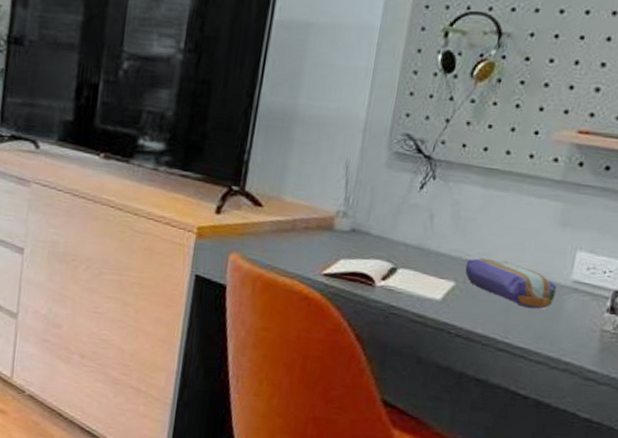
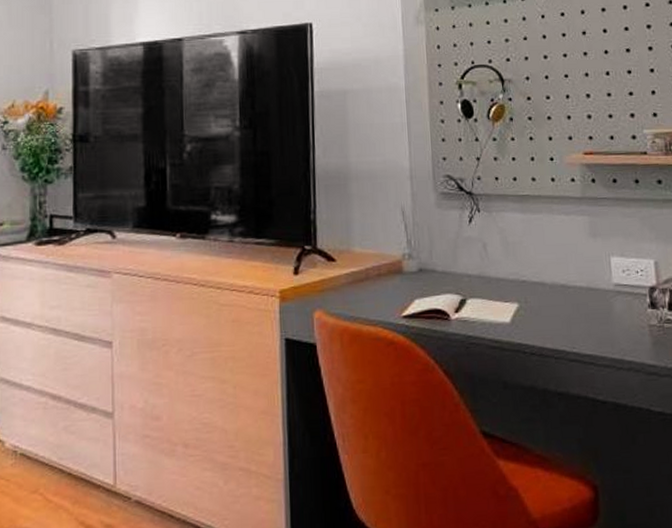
pencil case: present [465,257,557,309] -> none [523,275,604,316]

